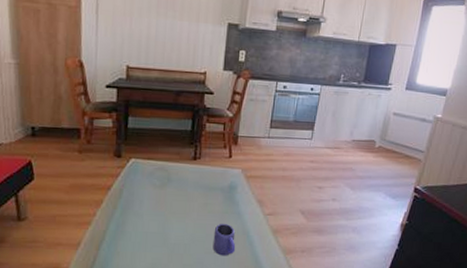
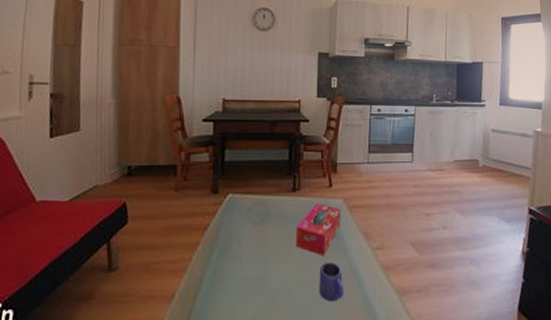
tissue box: none [193,172,238,218] -> present [295,204,341,255]

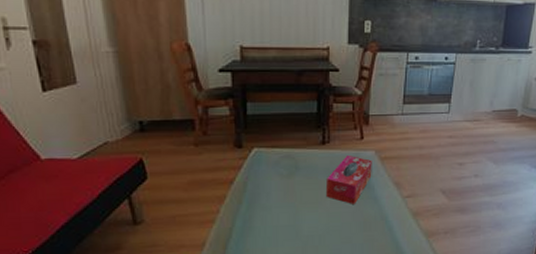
mug: present [319,263,344,302] -> none [349,210,374,245]

